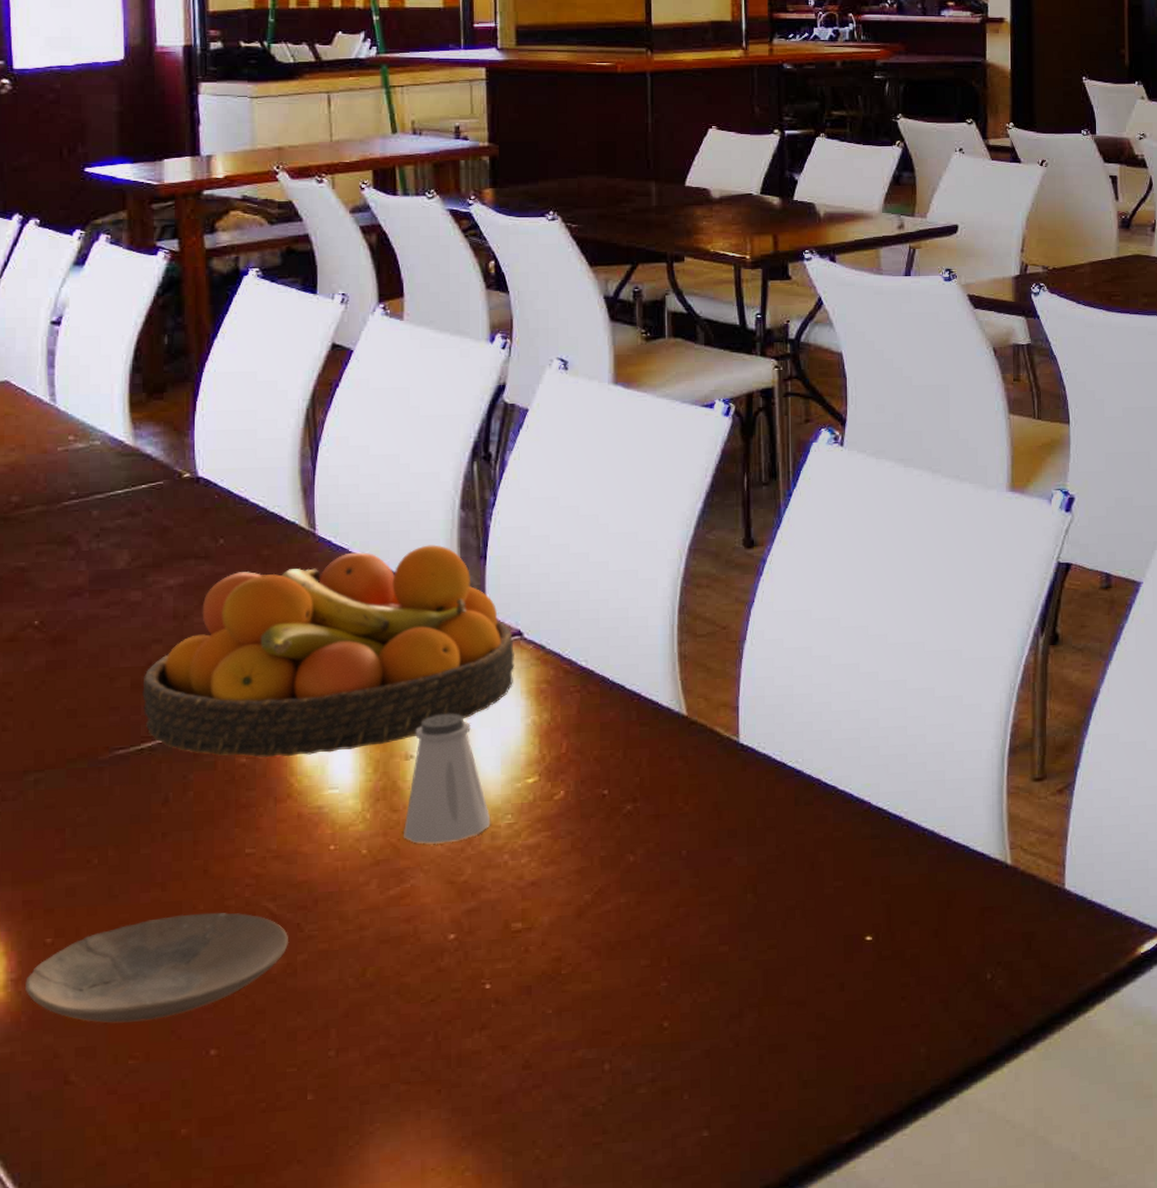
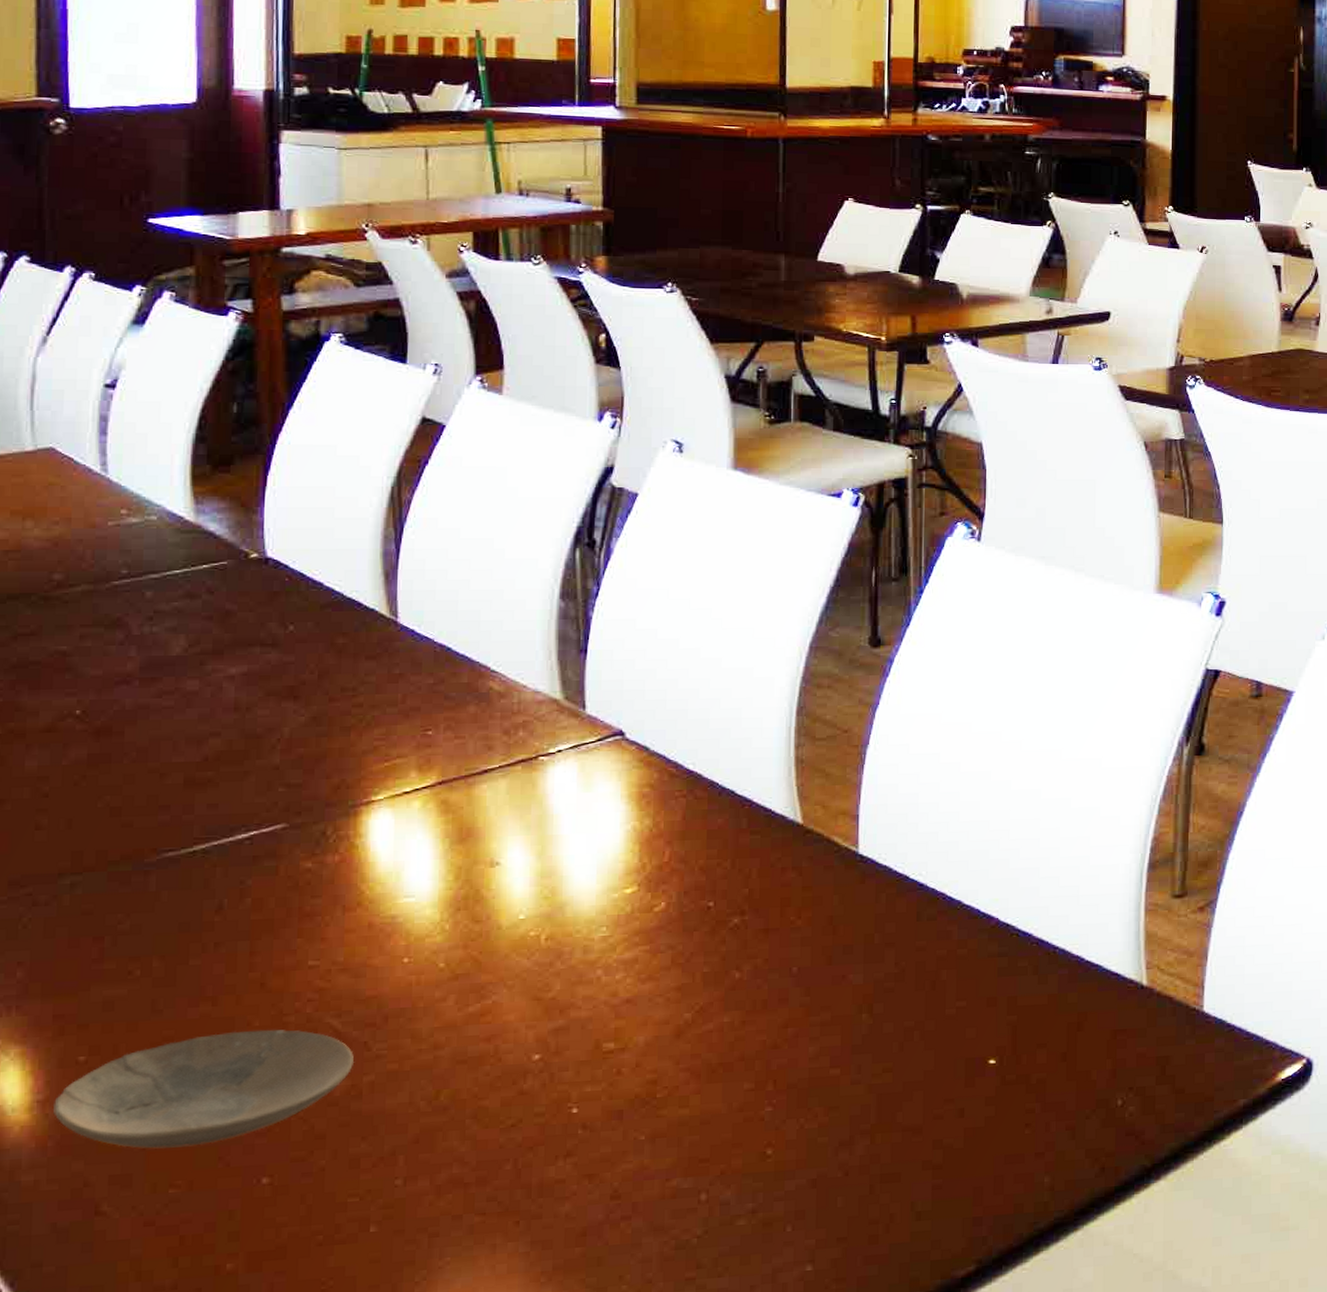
fruit bowl: present [142,545,515,759] -> none [196,636,616,863]
saltshaker: present [404,714,491,845] -> none [486,818,584,959]

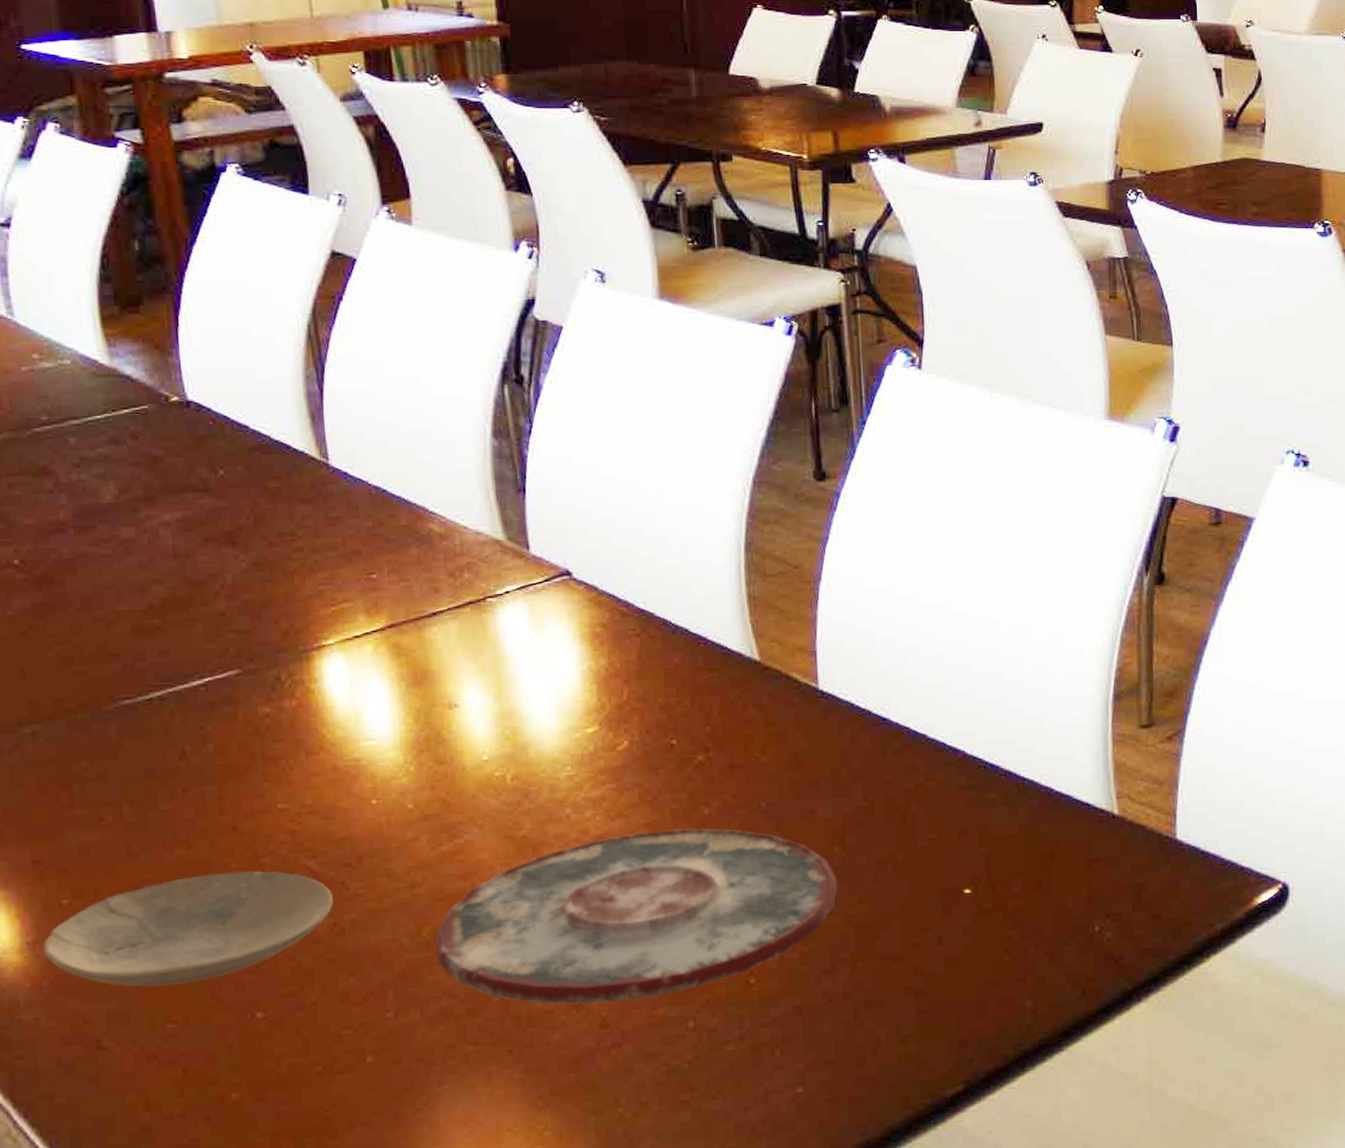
plate: none [453,992,863,1175] -> present [435,828,838,1006]

